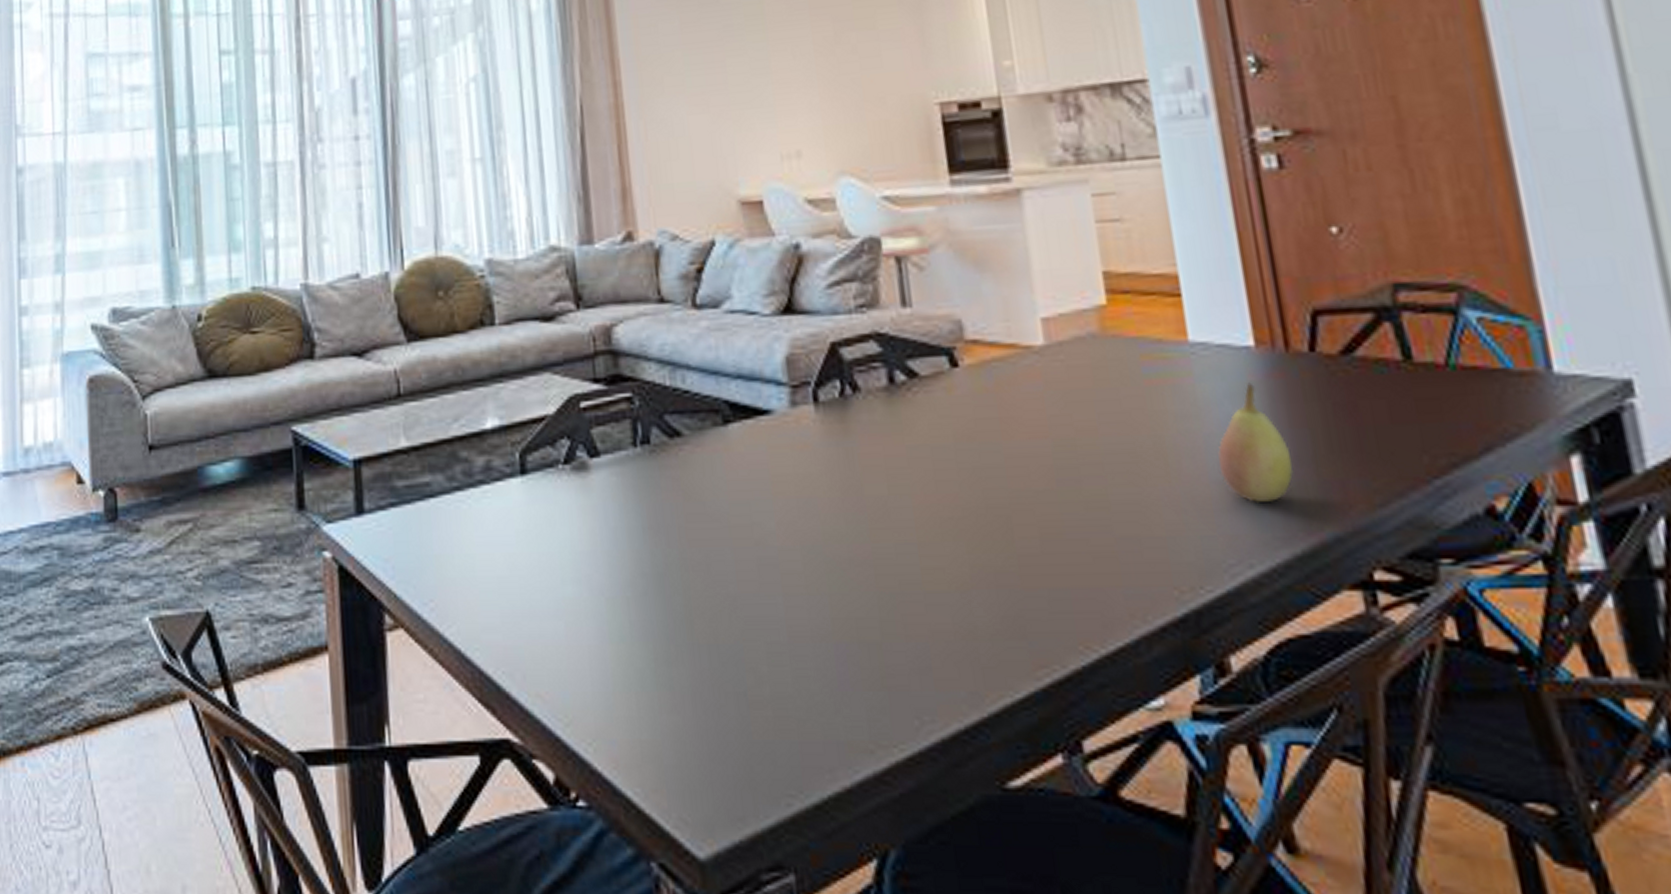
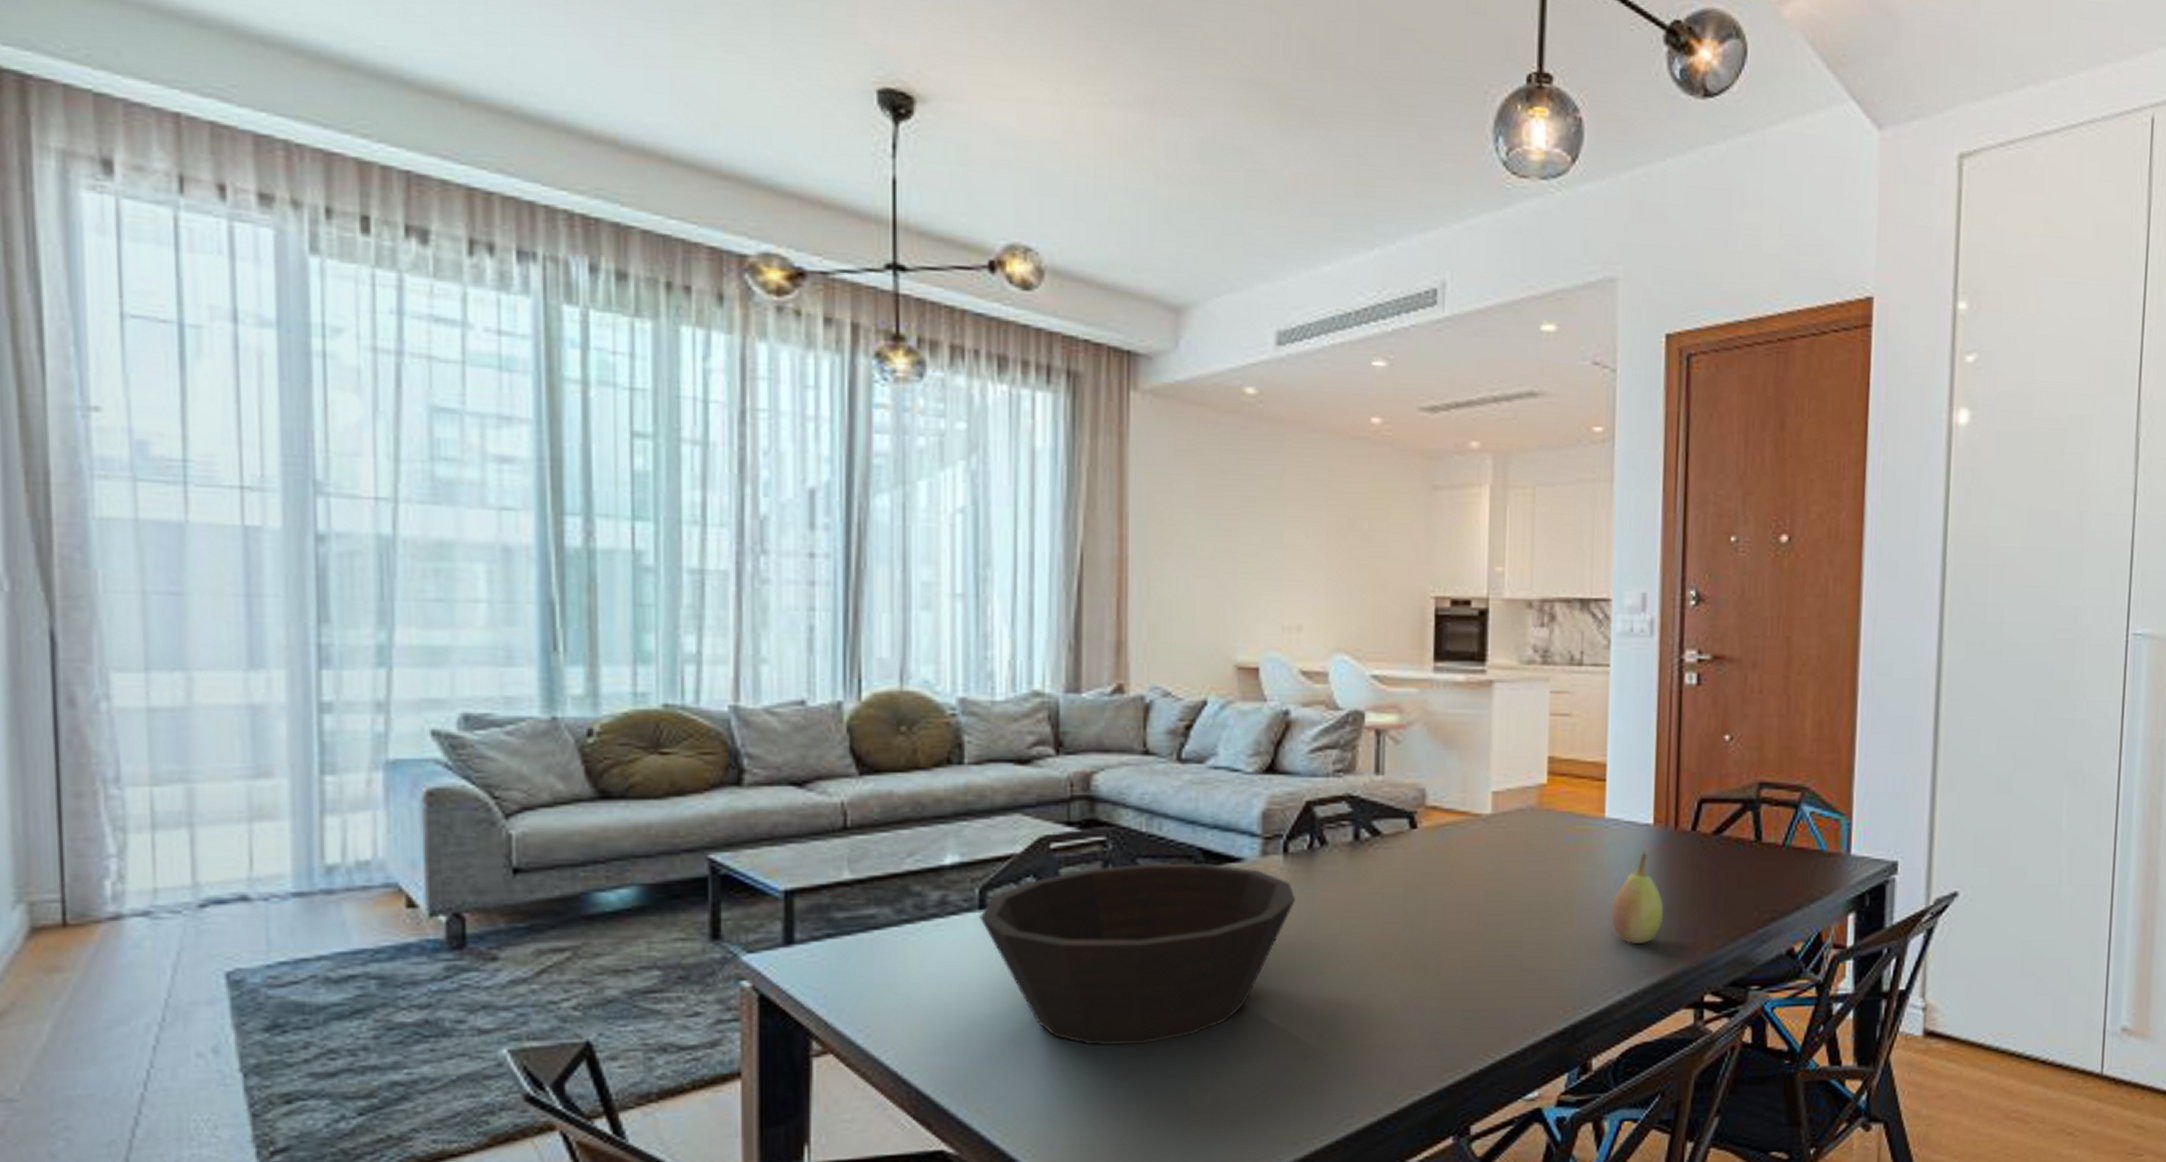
bowl: none [522,417,835,626] -> present [979,863,1296,1046]

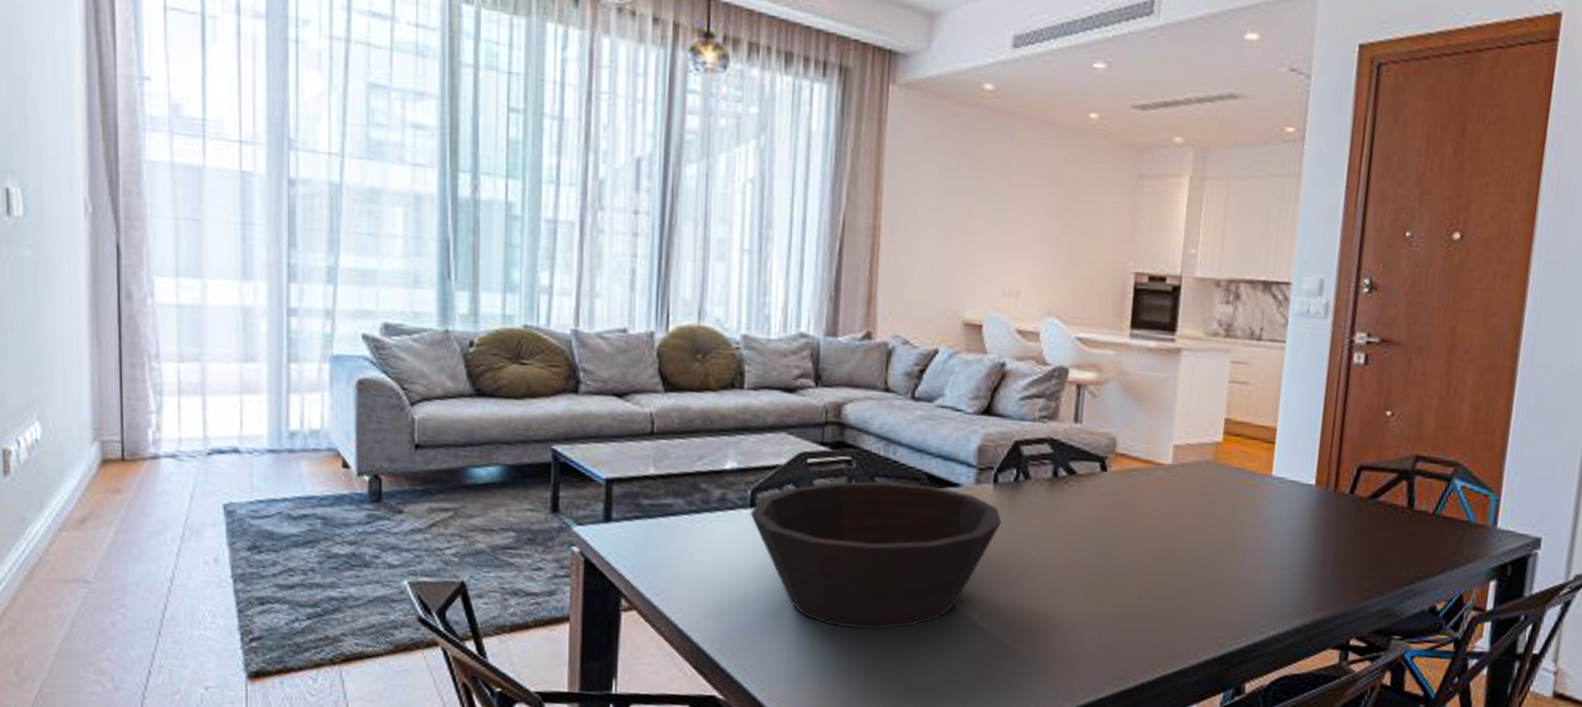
fruit: present [1610,852,1664,945] -> none [1270,509,1319,589]

